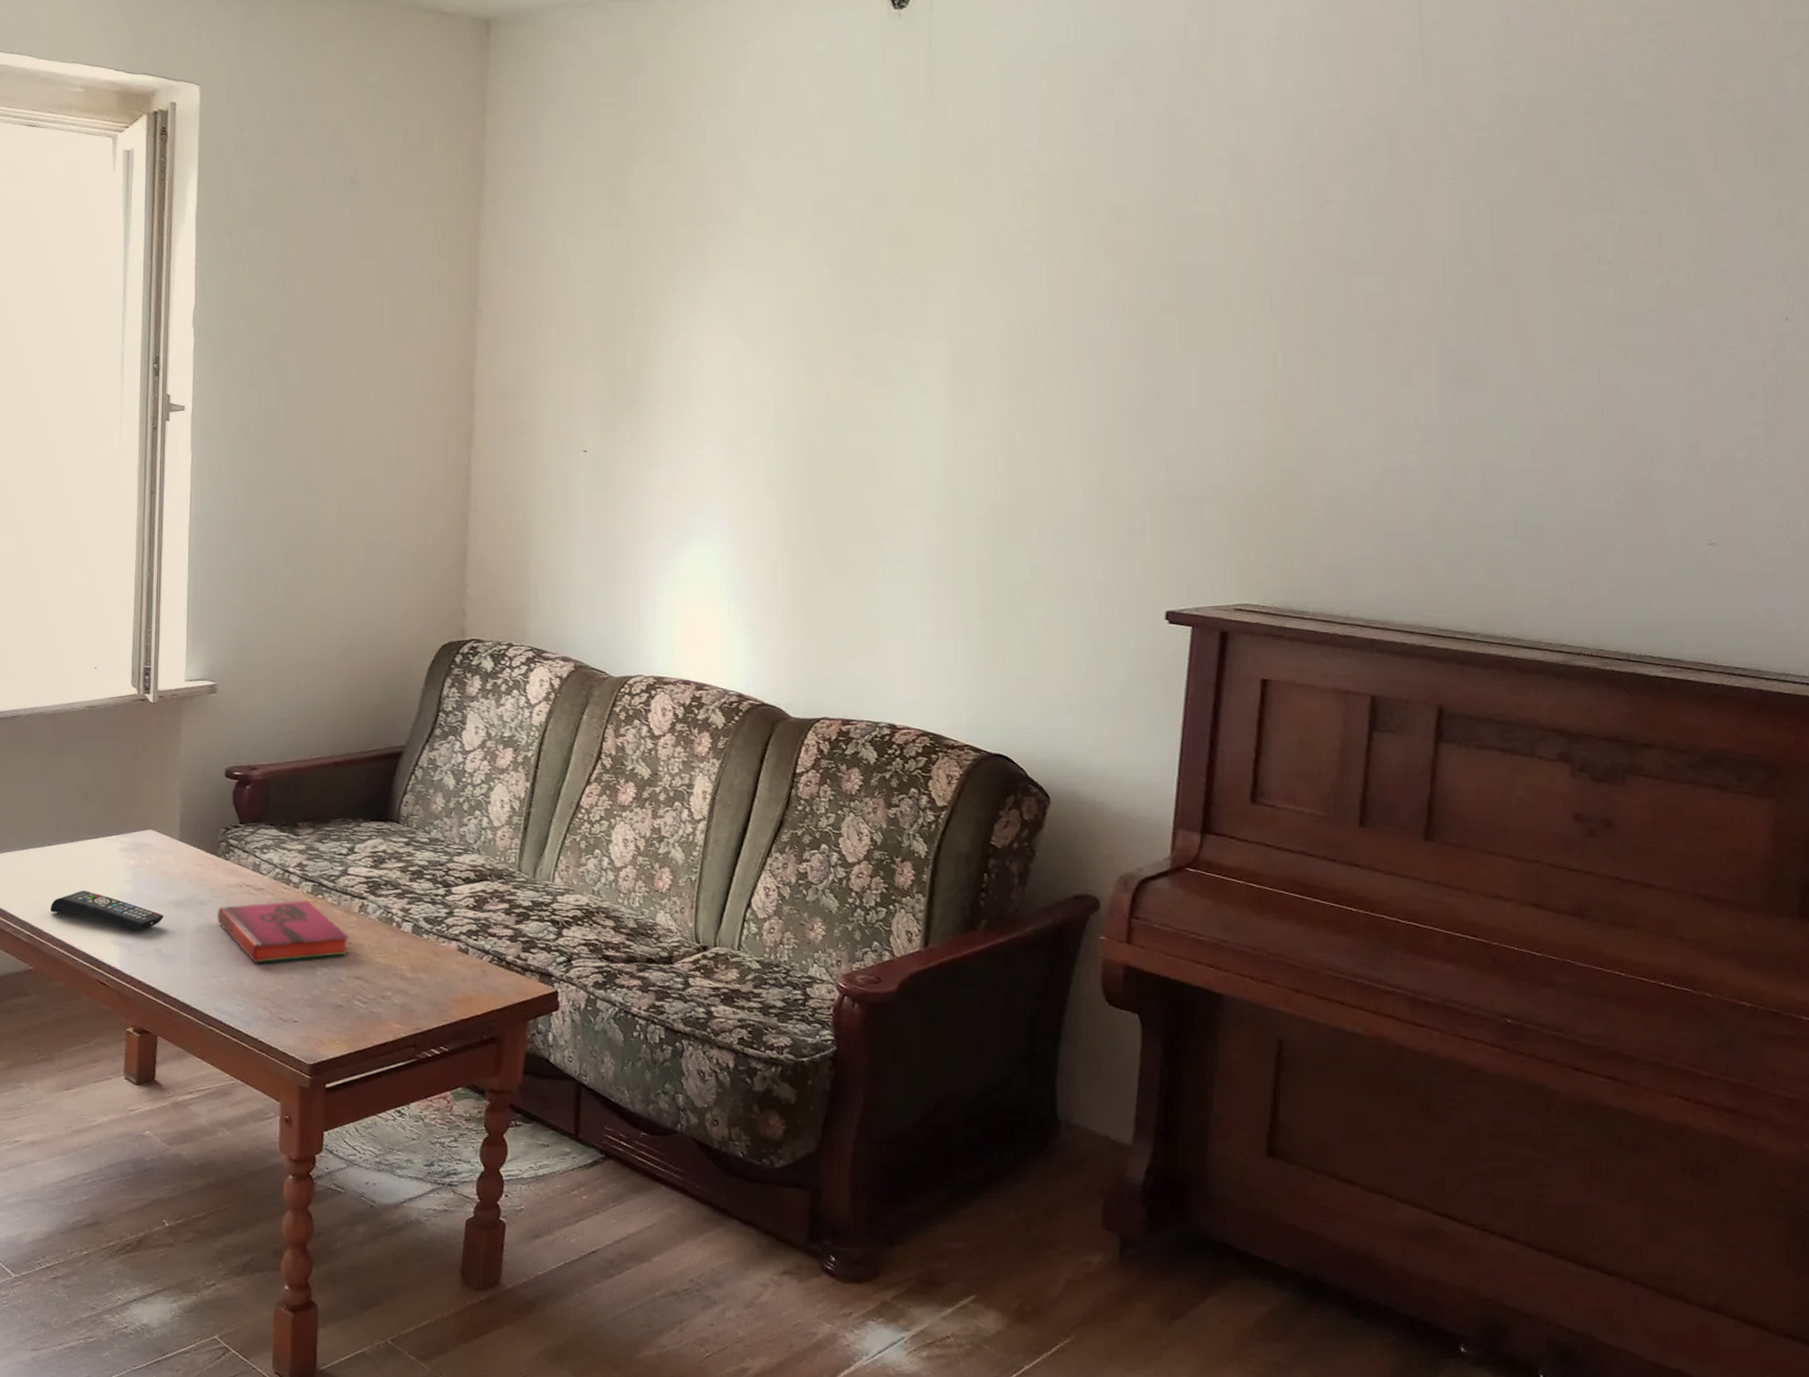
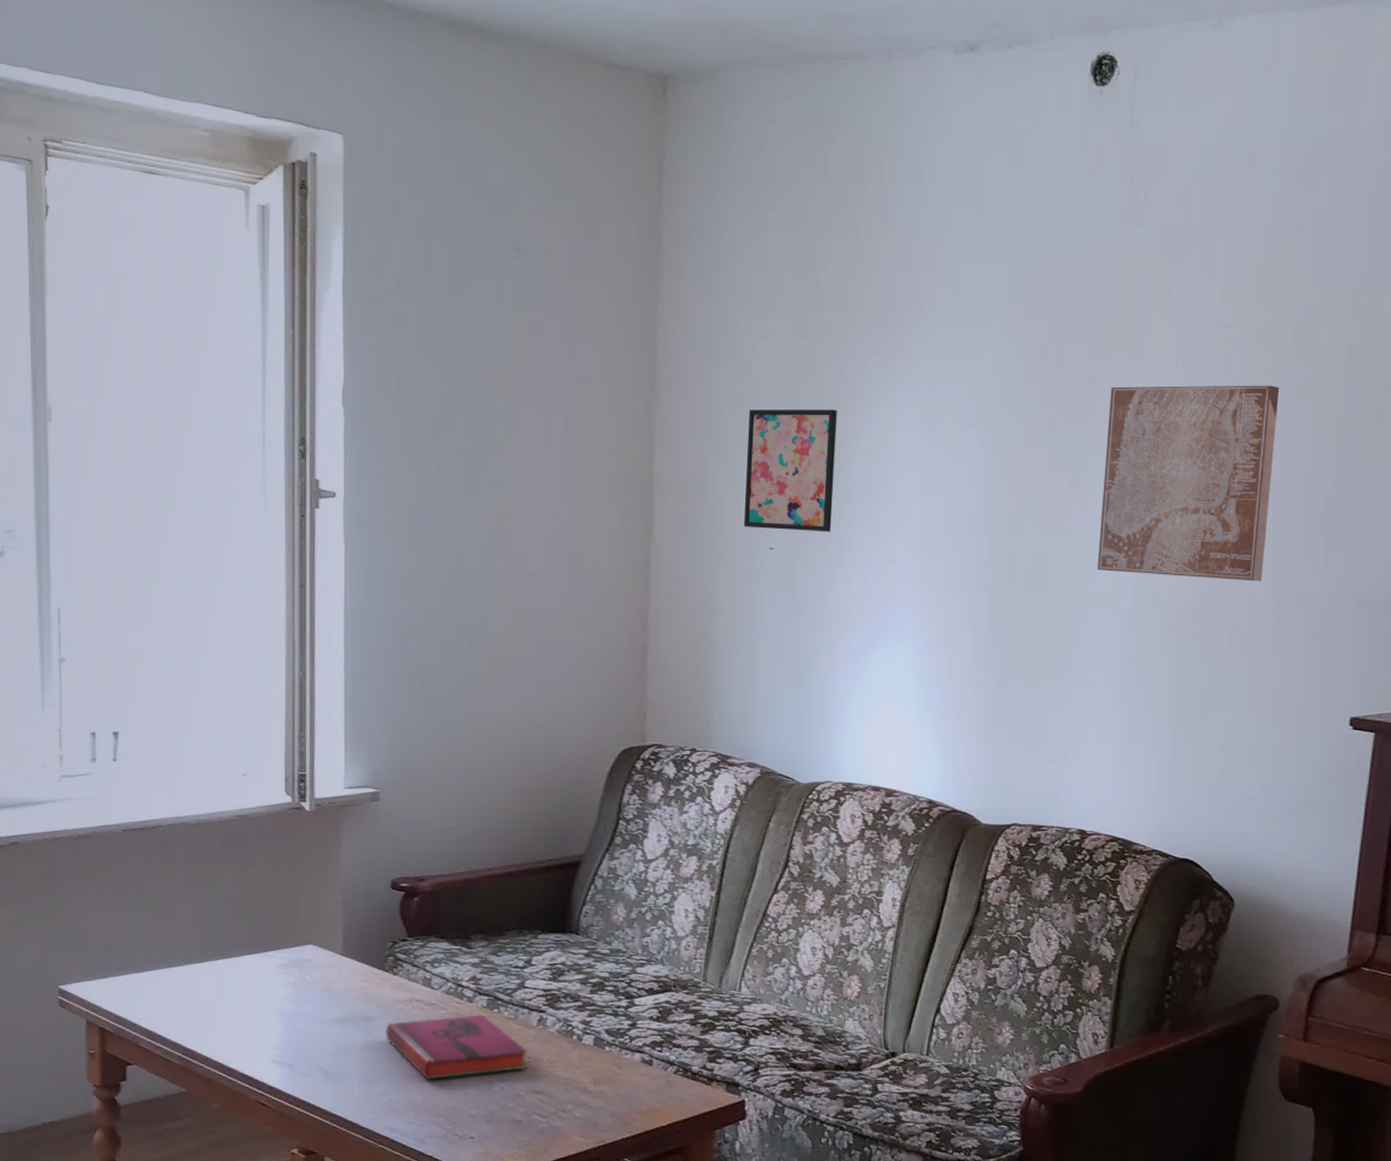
remote control: present [50,891,164,931] -> none [202,1009,328,1050]
wall art: none [559,318,648,435] -> present [743,409,837,532]
wall art: none [903,284,1083,476] -> present [1097,385,1280,581]

